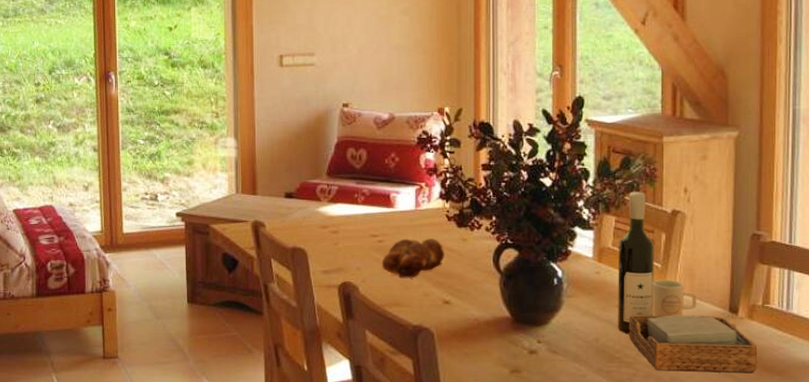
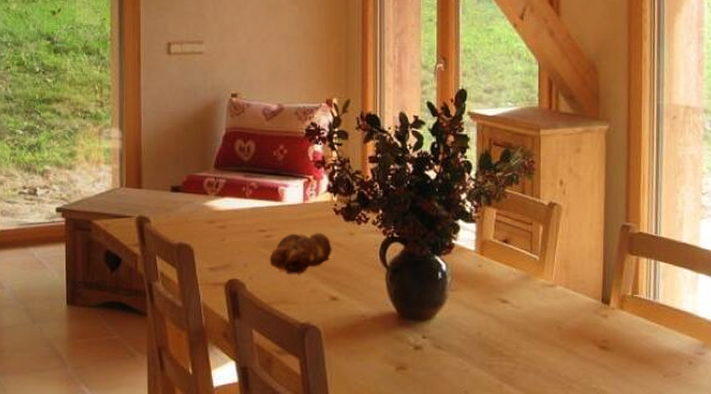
bottle: present [617,192,654,334] -> none [498,184,533,327]
napkin holder: present [628,314,758,373] -> none [509,307,628,363]
mug: present [652,279,697,316] -> none [531,271,572,308]

